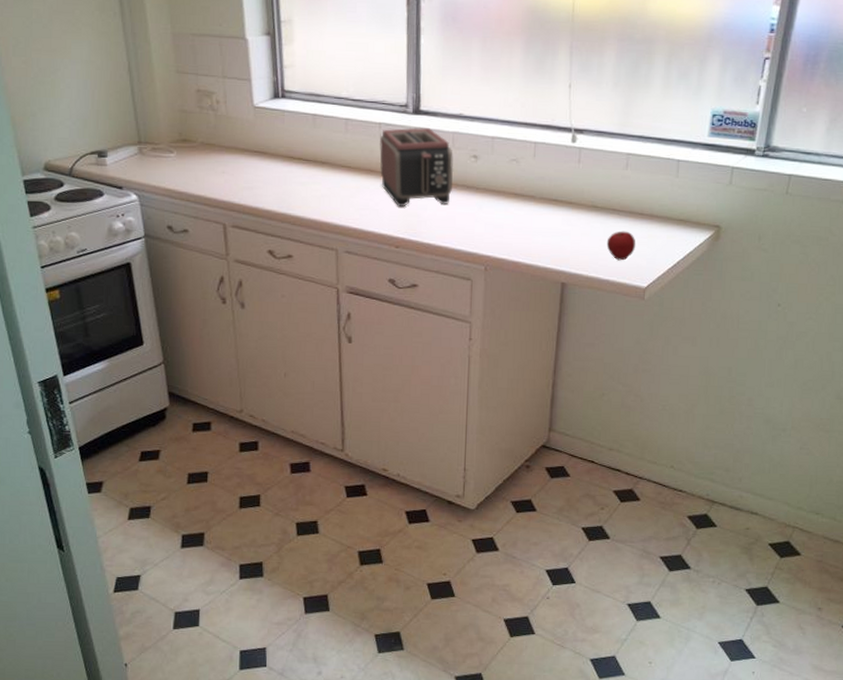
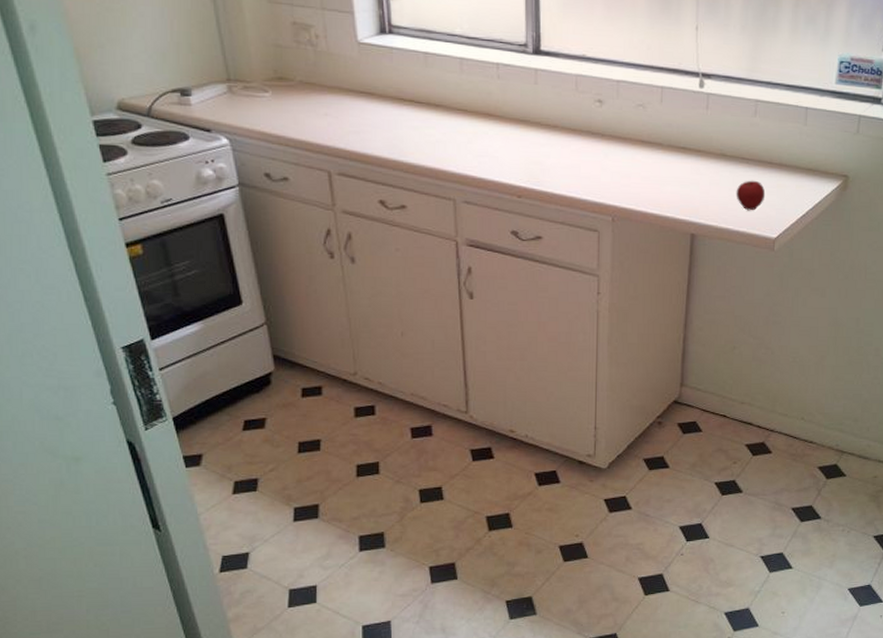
toaster: present [379,127,454,206] -> none [498,69,578,153]

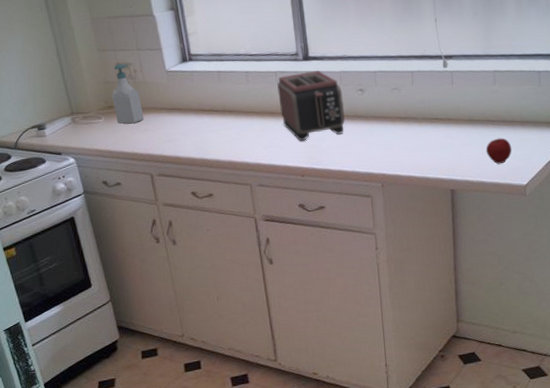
soap bottle: none [284,23,324,104] -> present [112,63,144,124]
toaster: none [498,69,578,153] -> present [277,71,345,140]

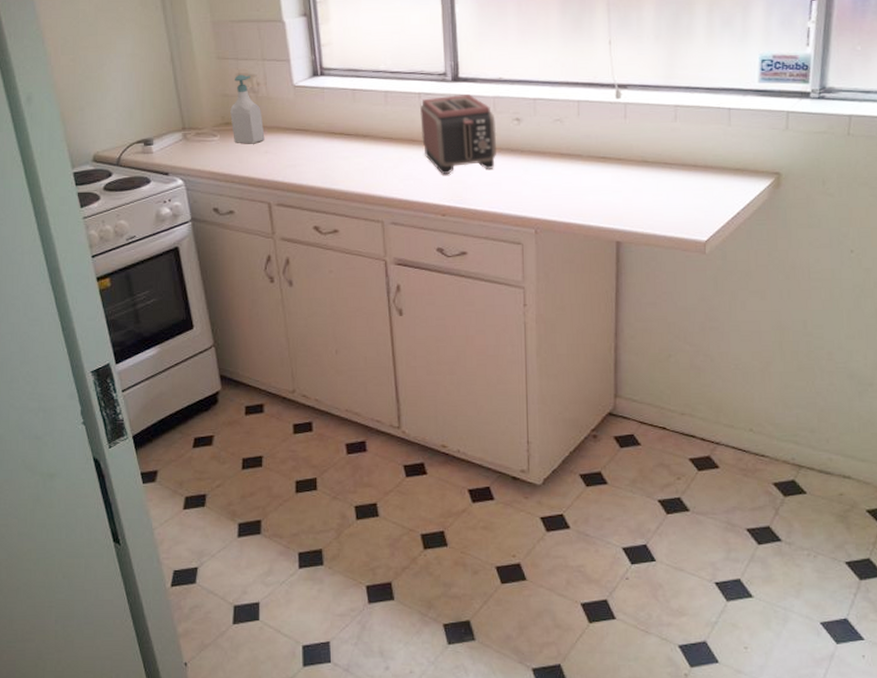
apple: present [485,138,512,164] -> none [660,184,692,215]

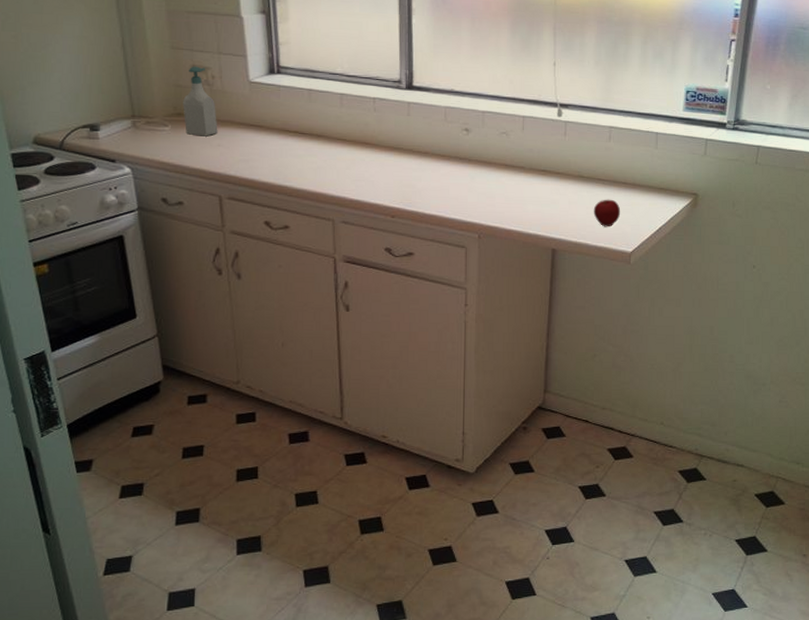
toaster: present [420,94,497,174] -> none [374,102,447,177]
apple: none [660,184,692,215] -> present [593,199,621,227]

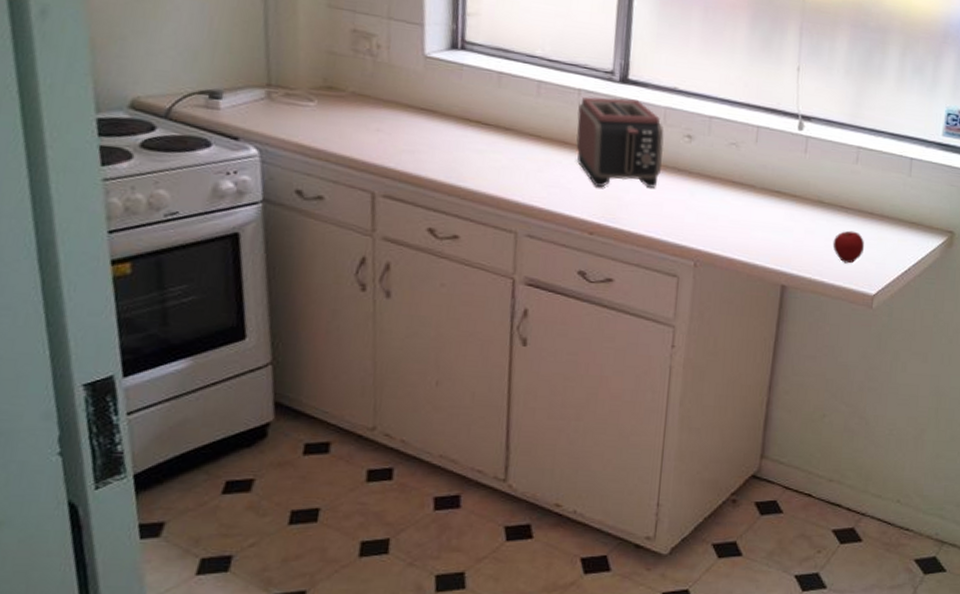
soap bottle: present [183,66,218,137] -> none [335,30,379,118]
toaster: none [374,102,447,177] -> present [576,97,664,188]

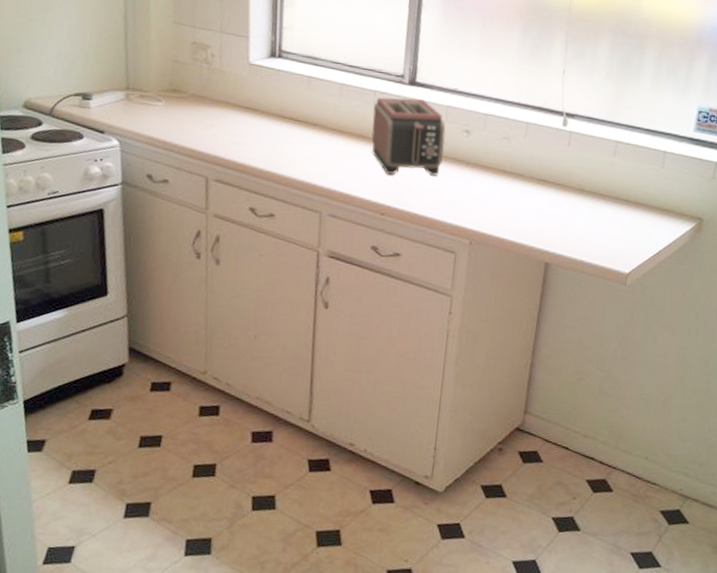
apple: present [832,230,865,264] -> none [591,215,621,245]

